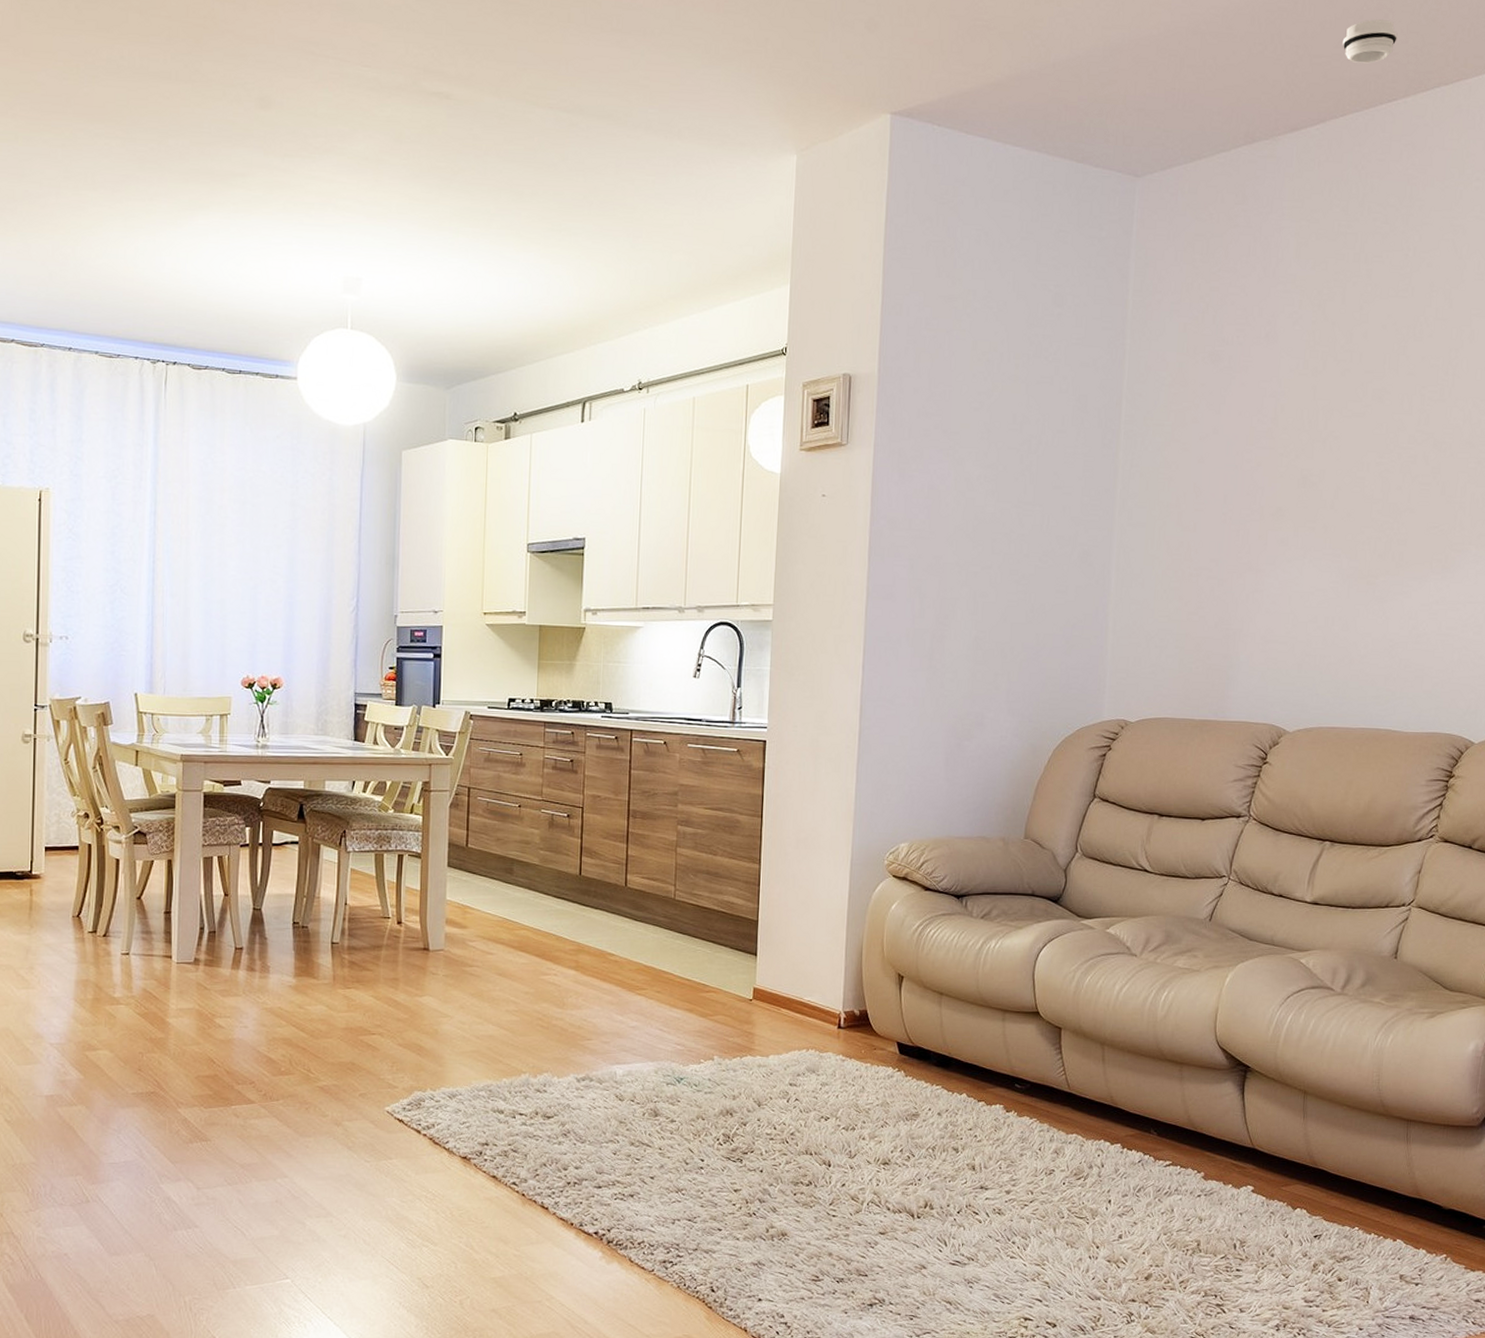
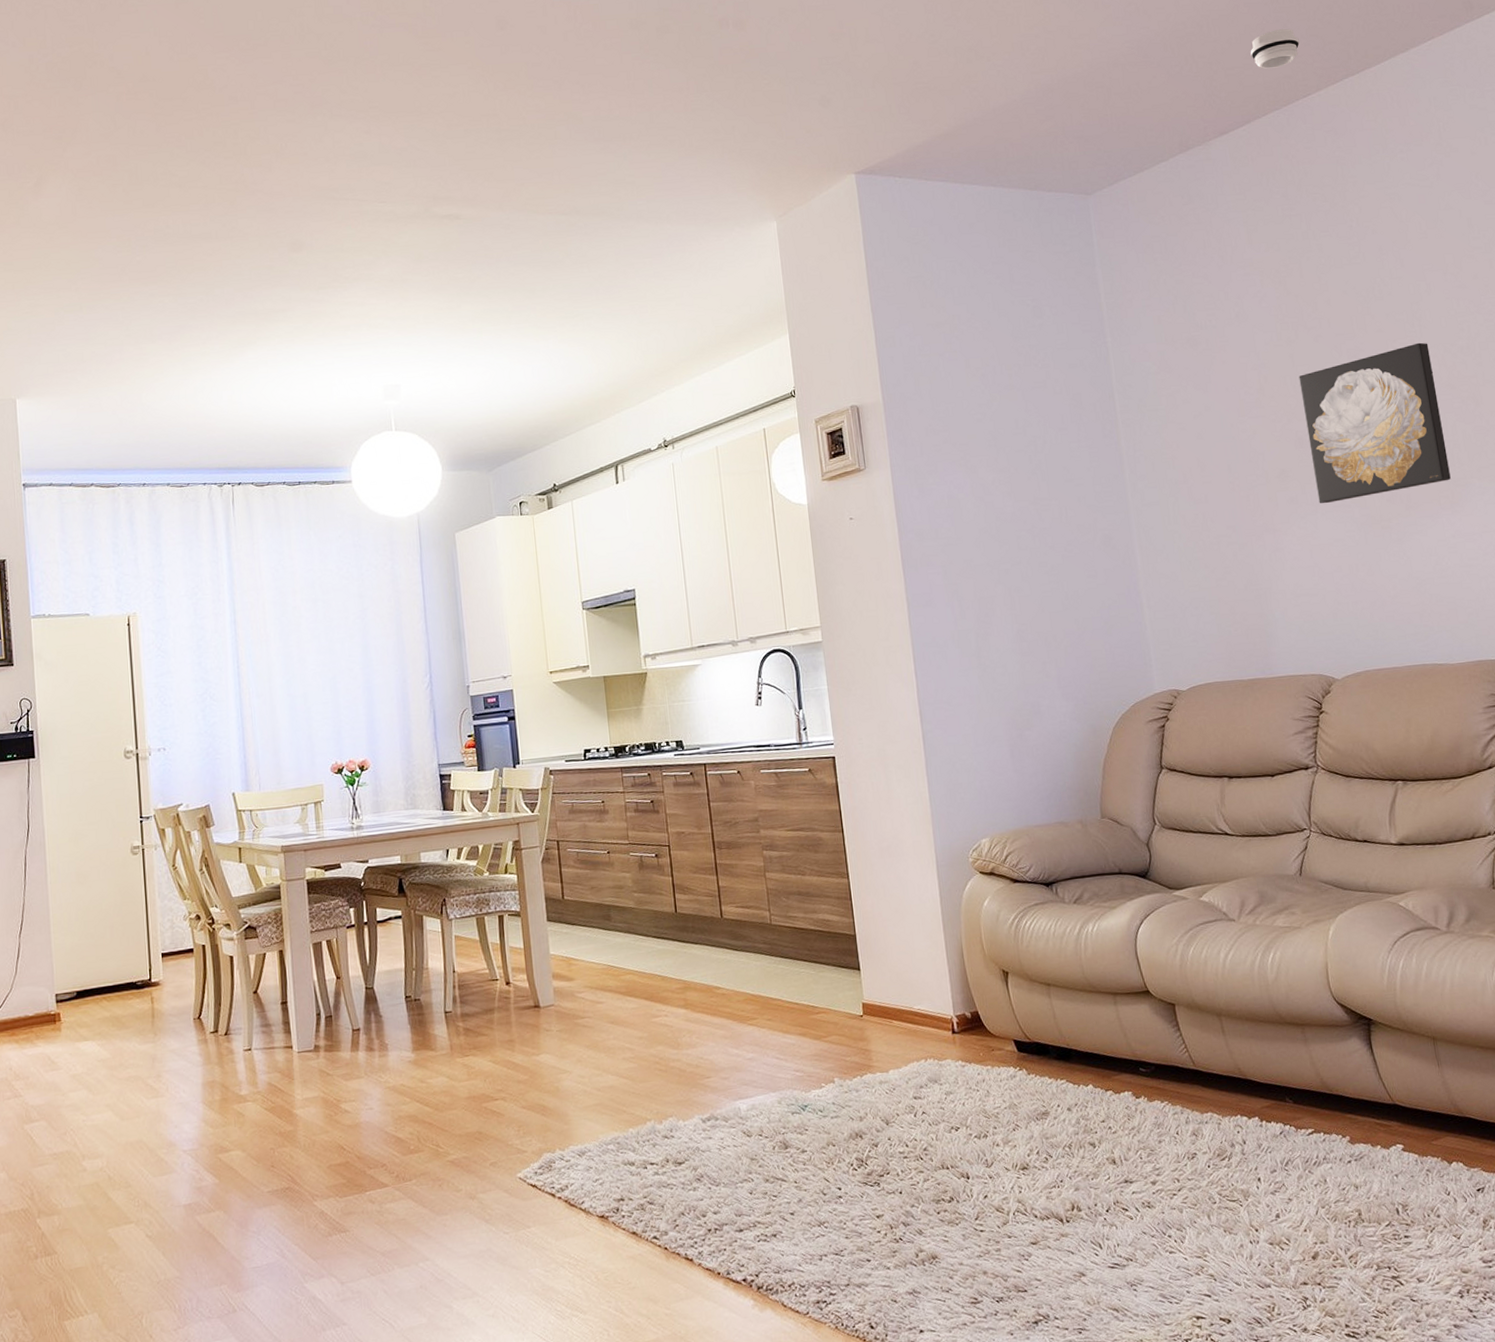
wall art: none [1309,393,1458,550] -> present [1298,342,1451,504]

